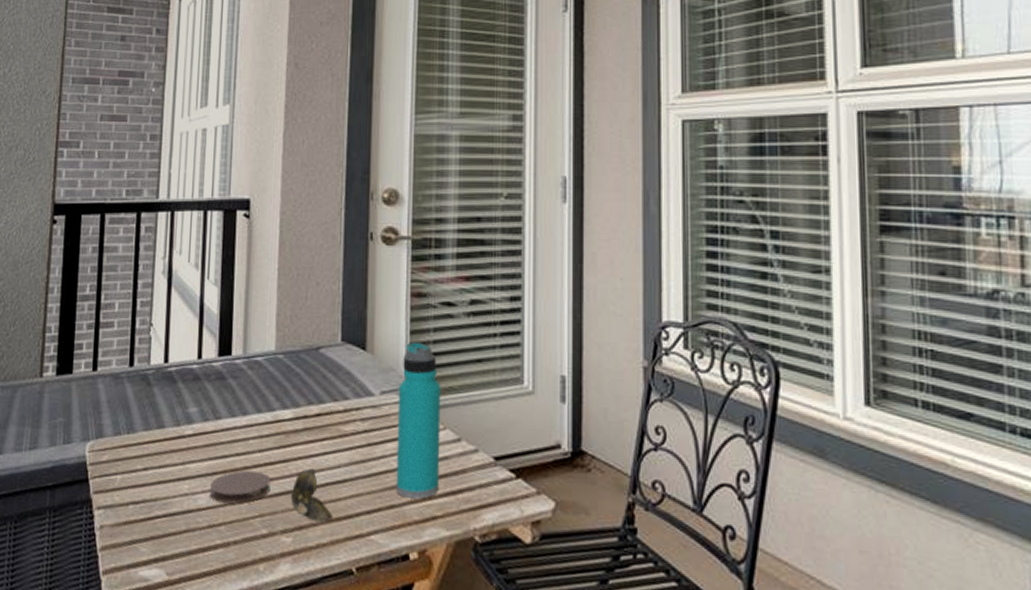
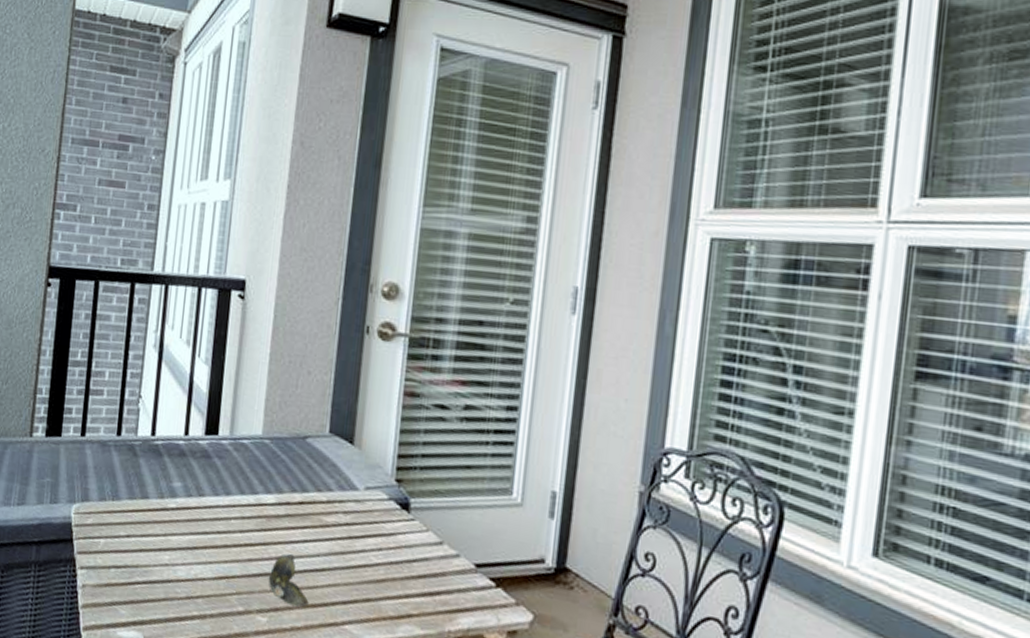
coaster: present [210,470,271,504] -> none [189,548,250,580]
water bottle: present [396,342,441,499] -> none [373,441,428,596]

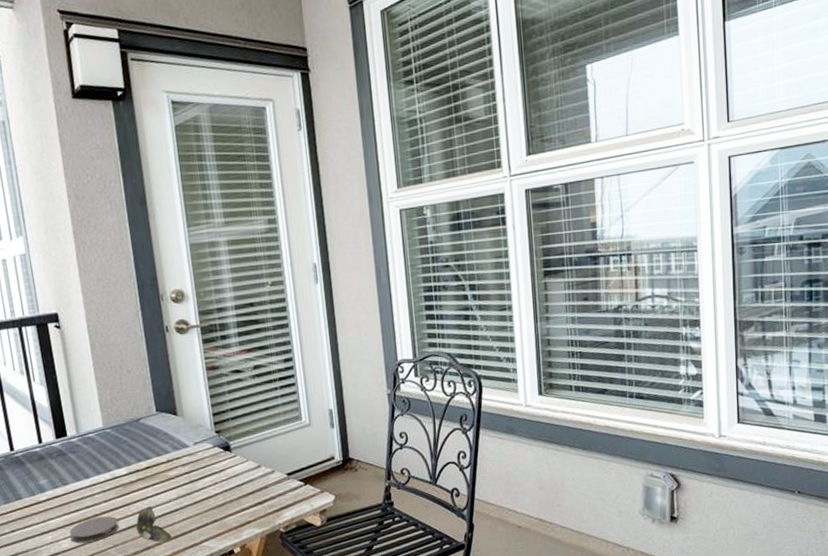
coaster: none [189,548,250,580] -> present [70,515,119,543]

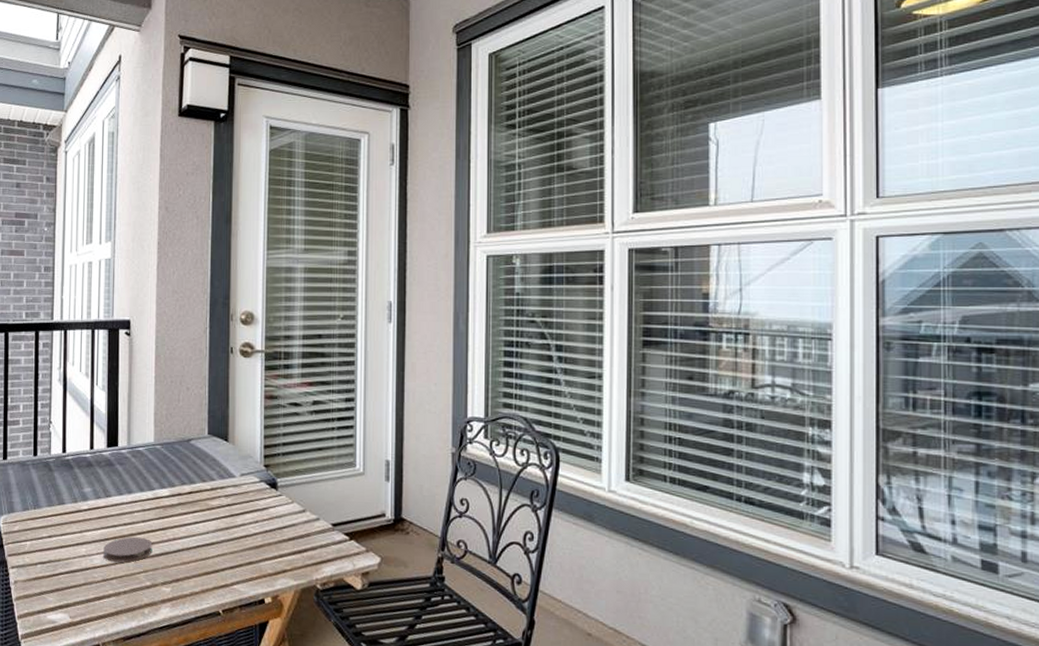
flower: present [135,505,172,543] -> none [168,534,203,576]

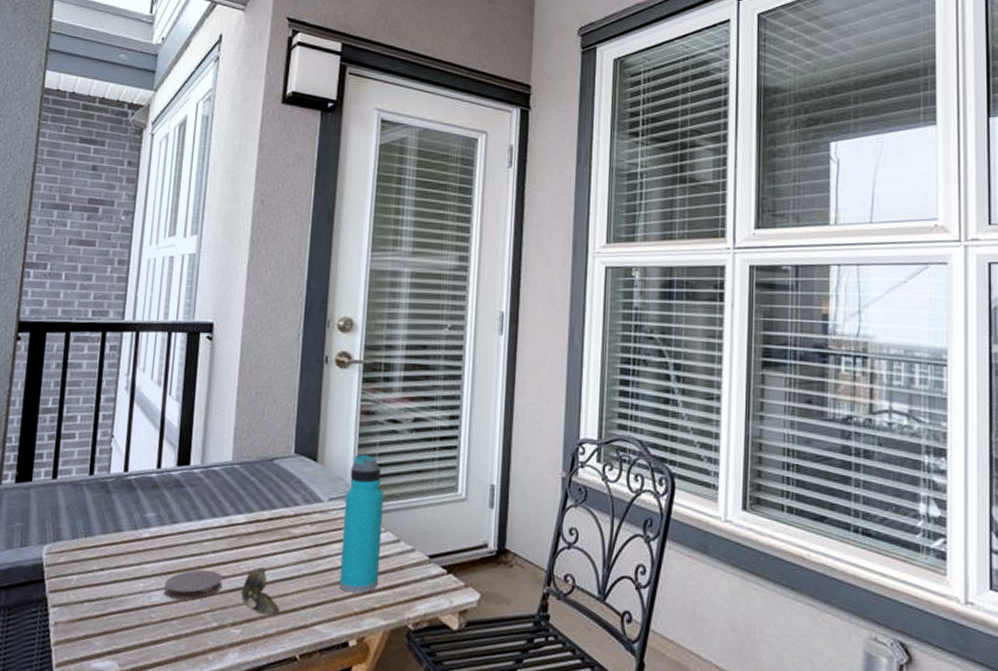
flower: none [168,534,203,576] -> present [241,566,280,616]
water bottle: none [253,434,290,557] -> present [339,454,384,593]

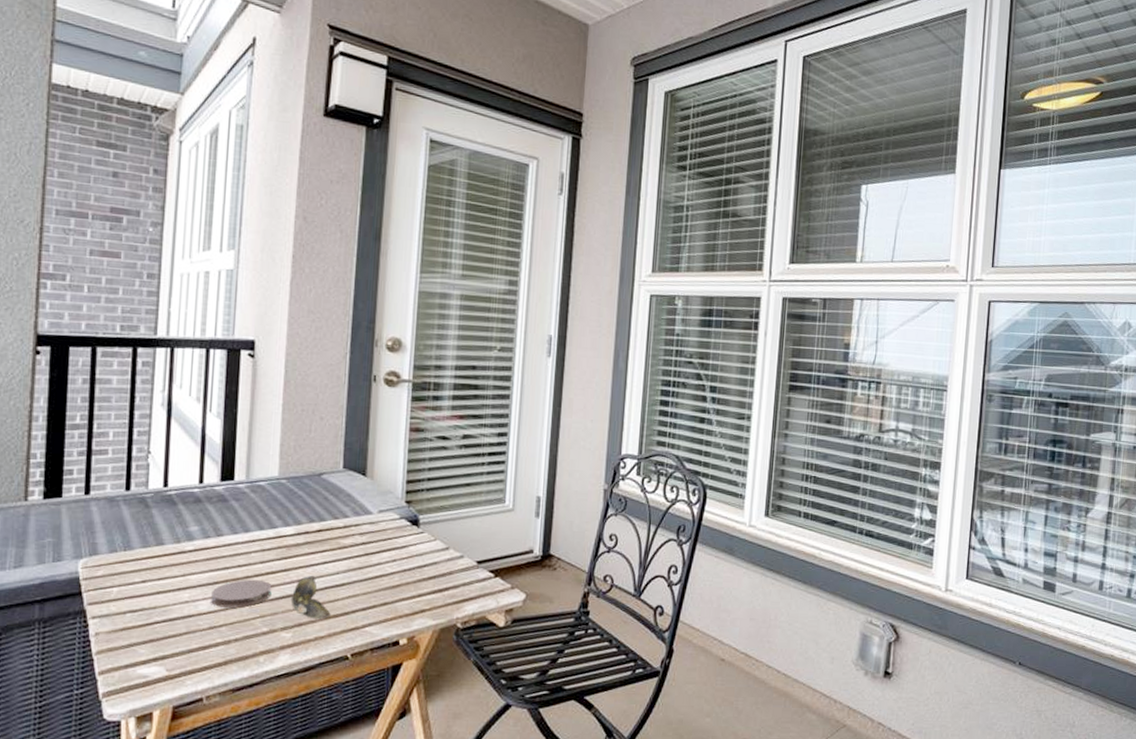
water bottle: present [339,454,384,593] -> none [389,469,434,597]

